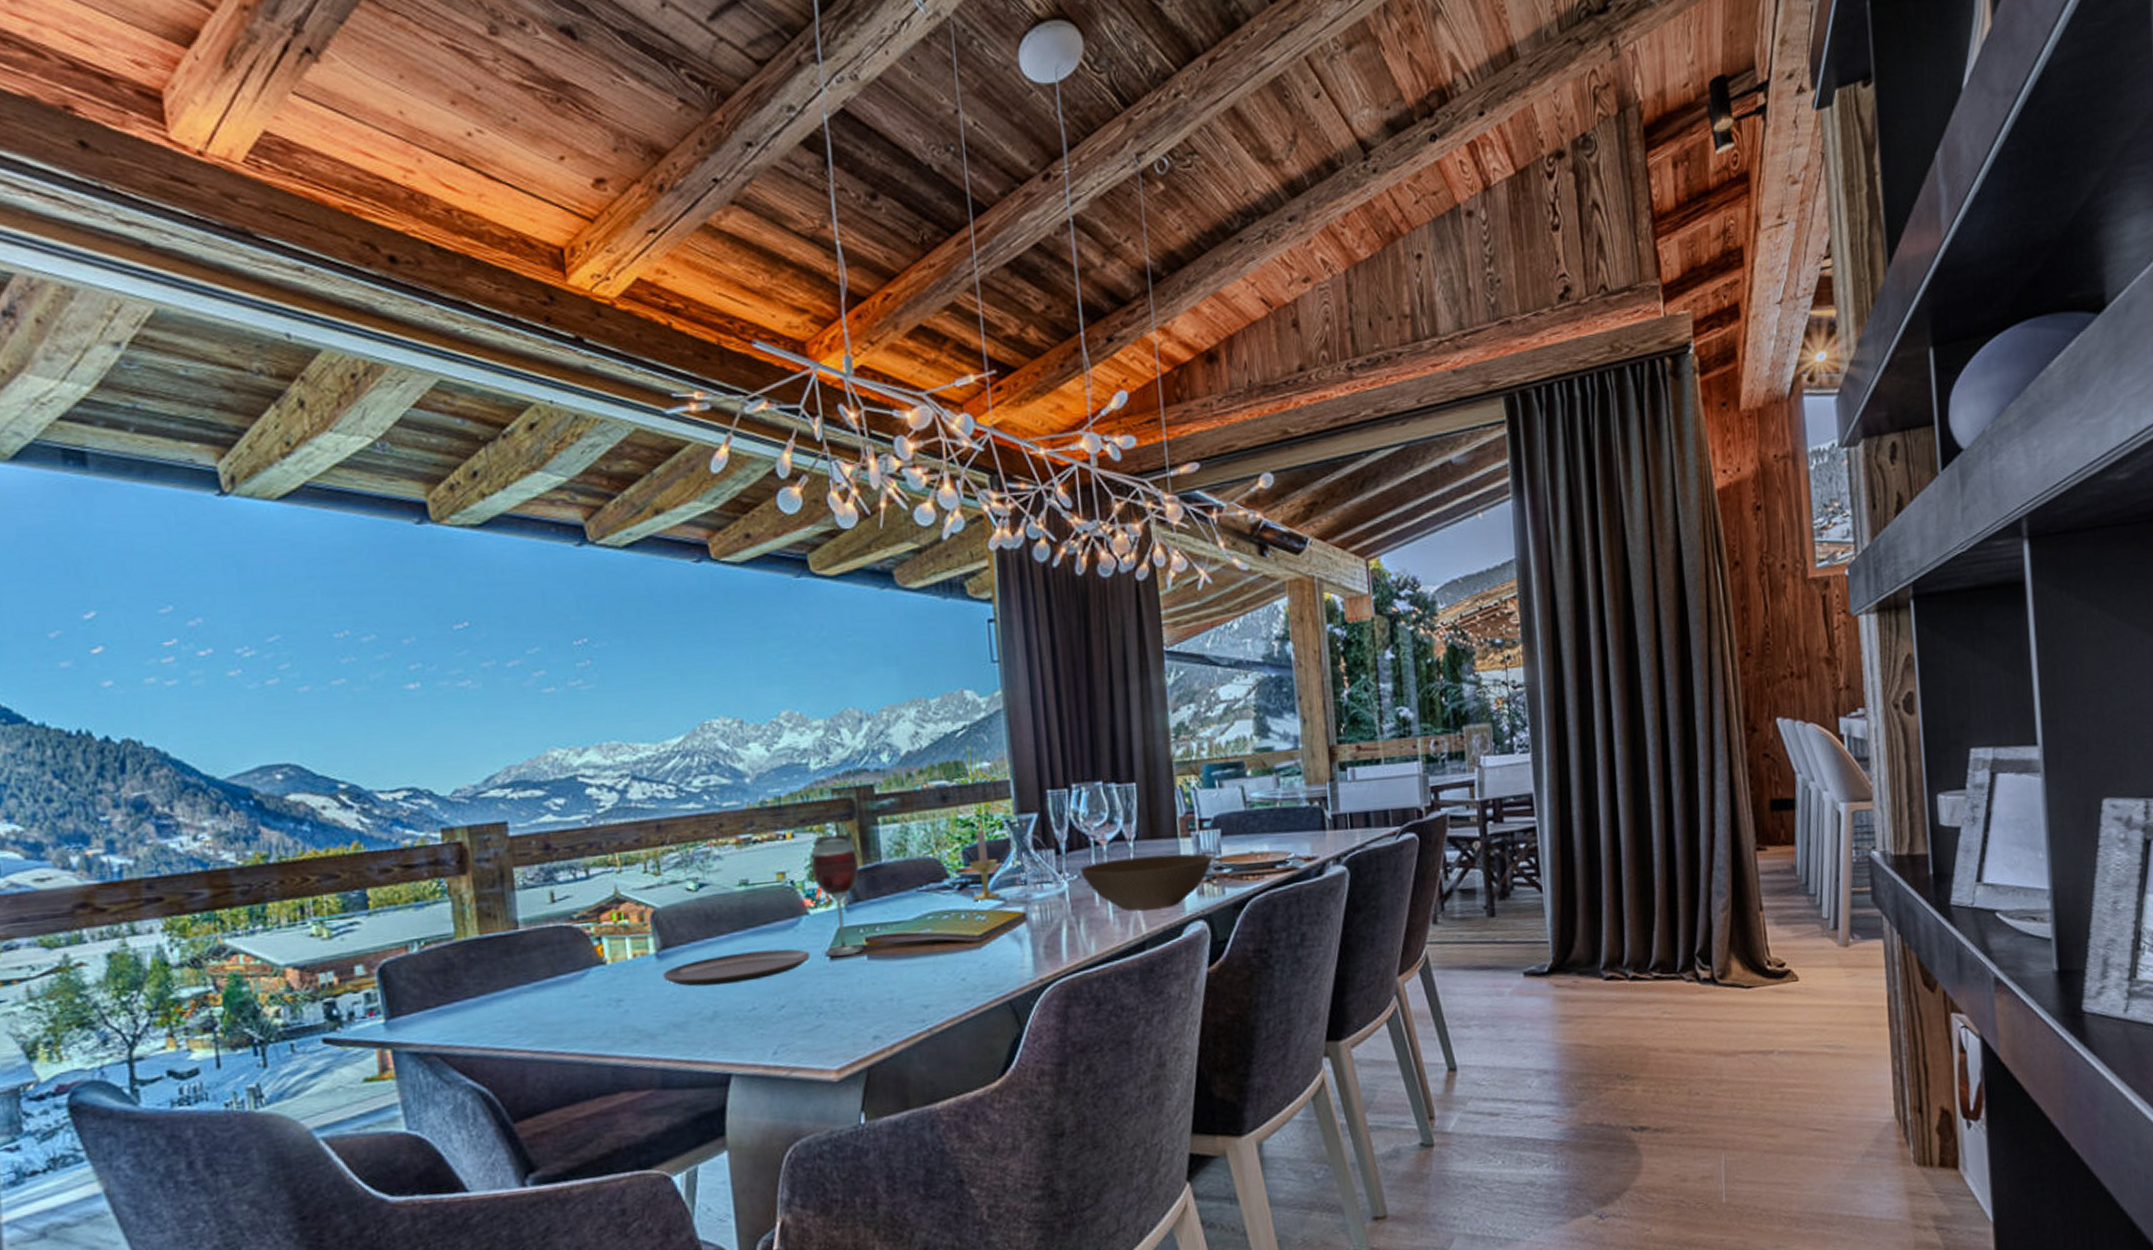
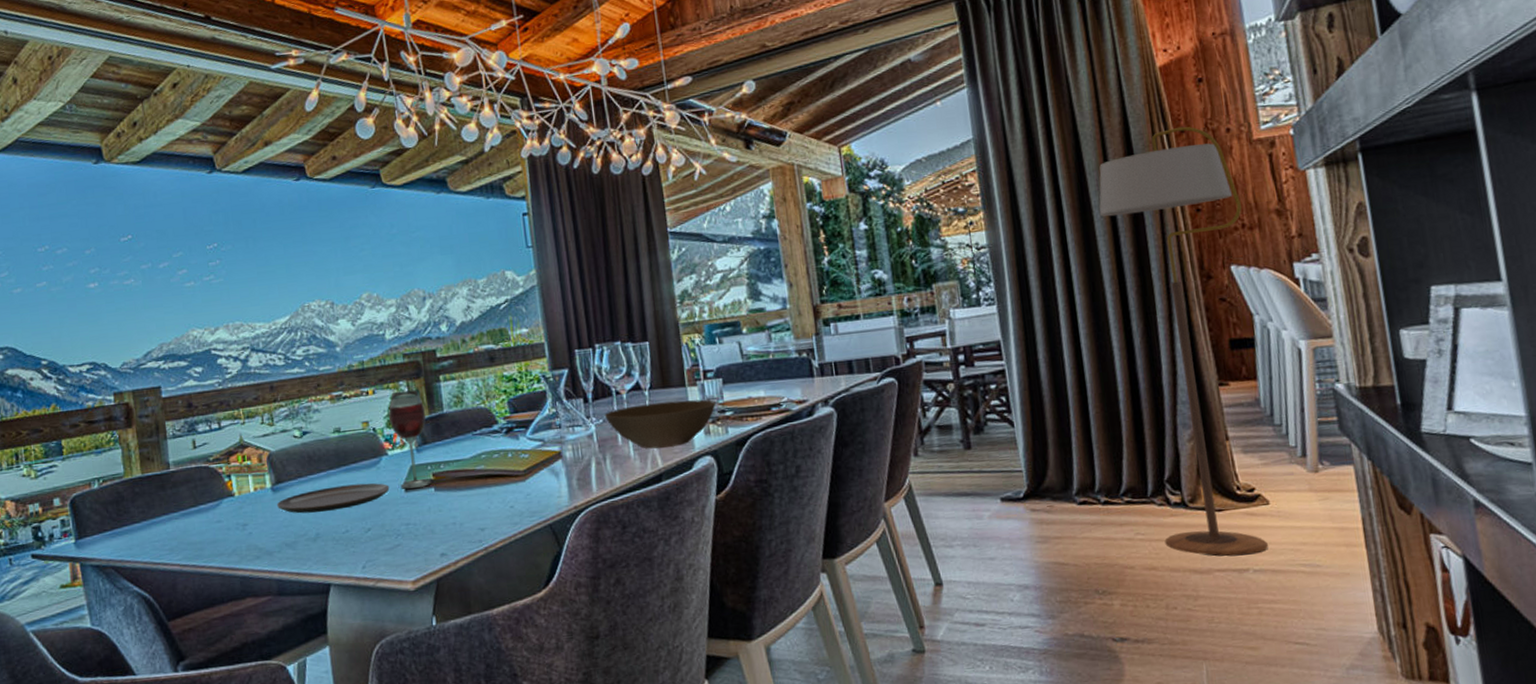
candlestick: present [968,821,1001,902] -> none [512,377,541,443]
floor lamp: none [1645,559,1795,1037] -> present [1099,126,1269,556]

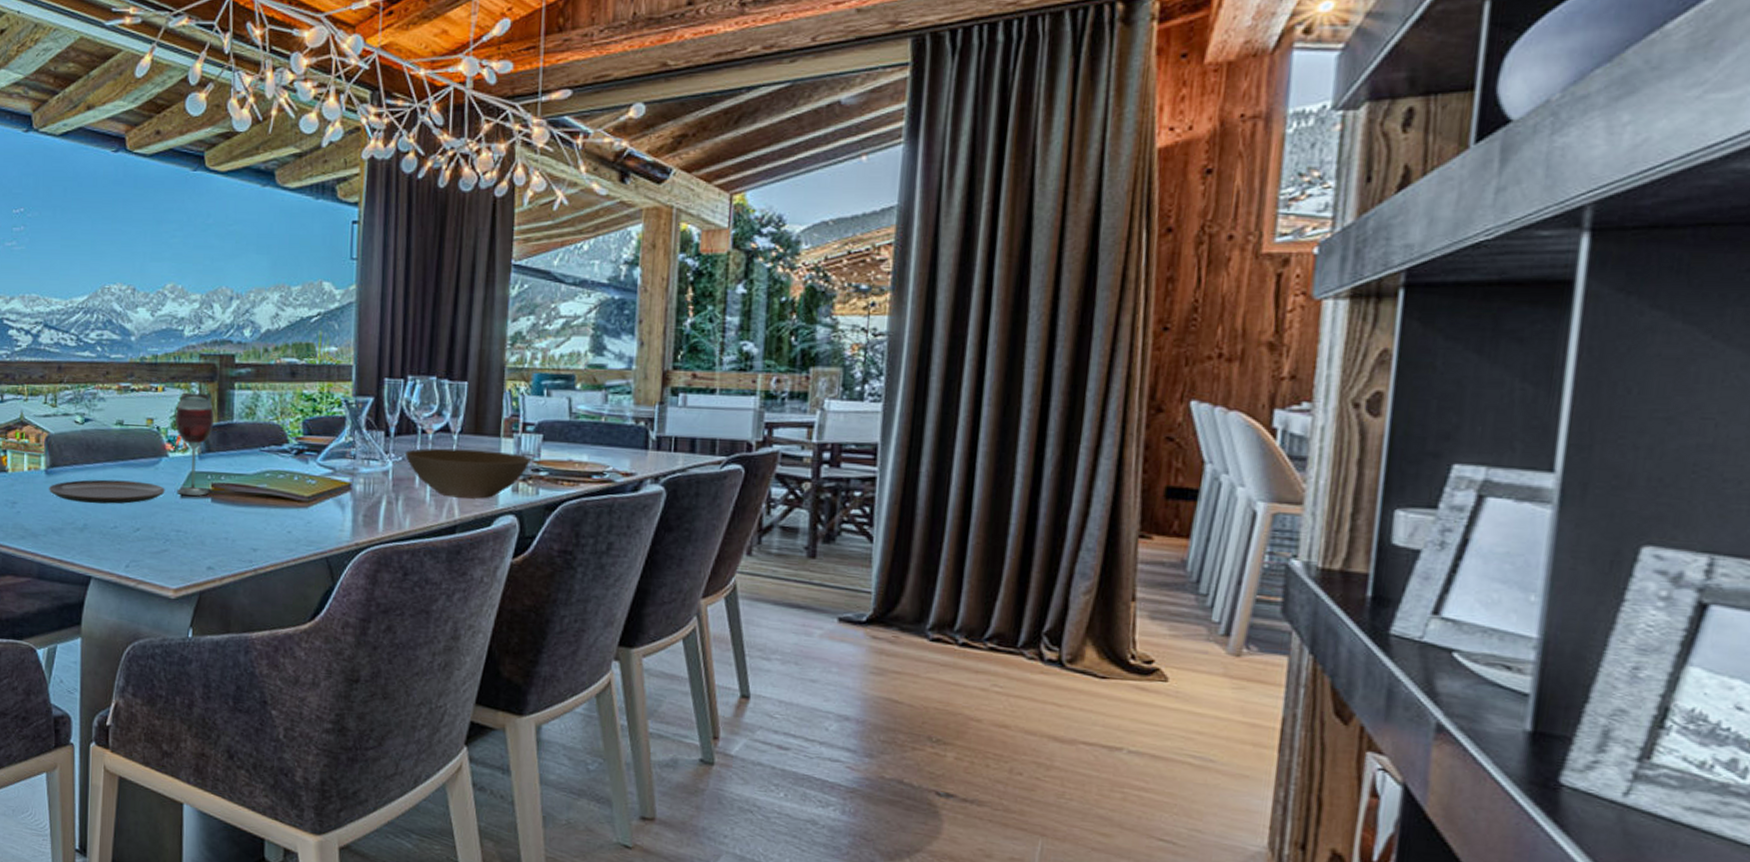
floor lamp: present [1099,126,1269,556] -> none [1026,225,1225,733]

